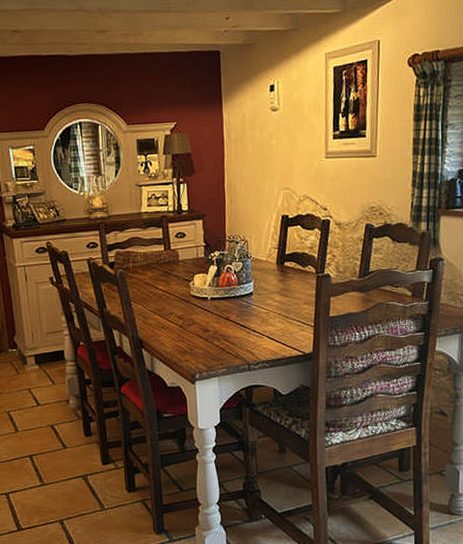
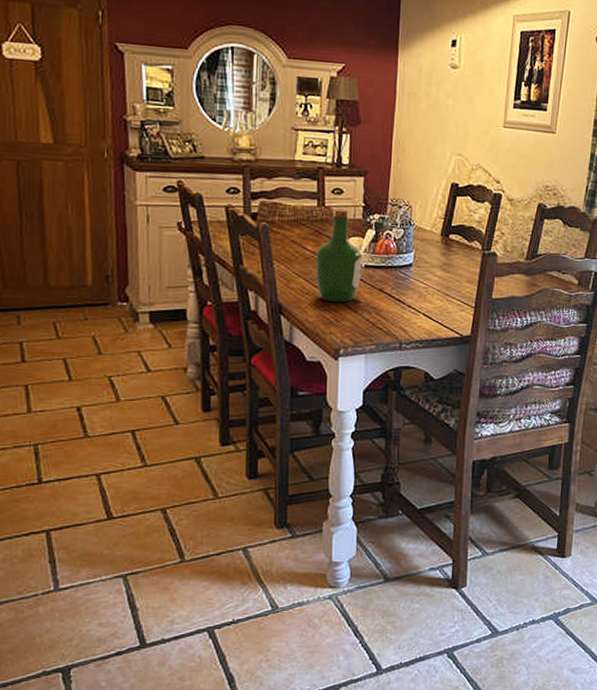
wine bottle: none [167,249,209,334] -> present [316,207,363,303]

